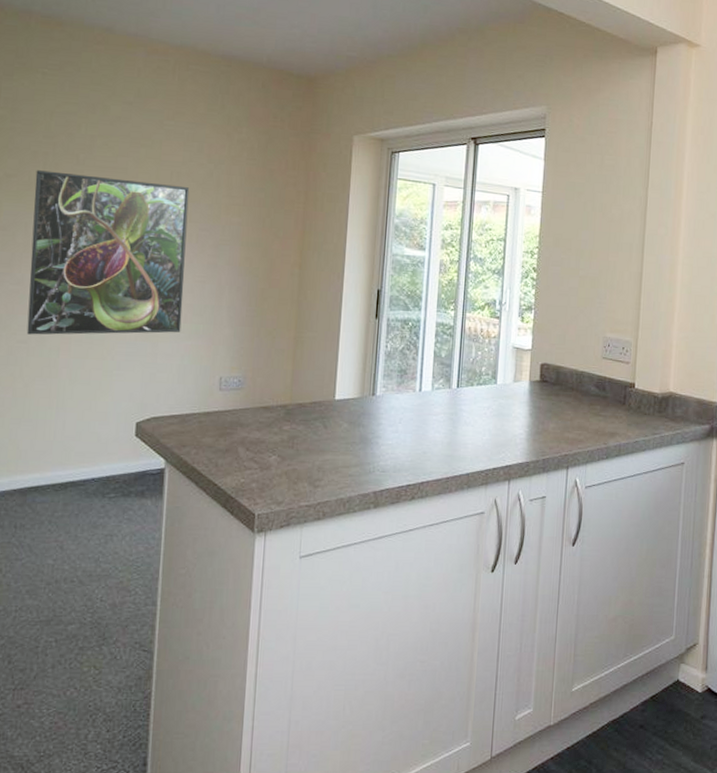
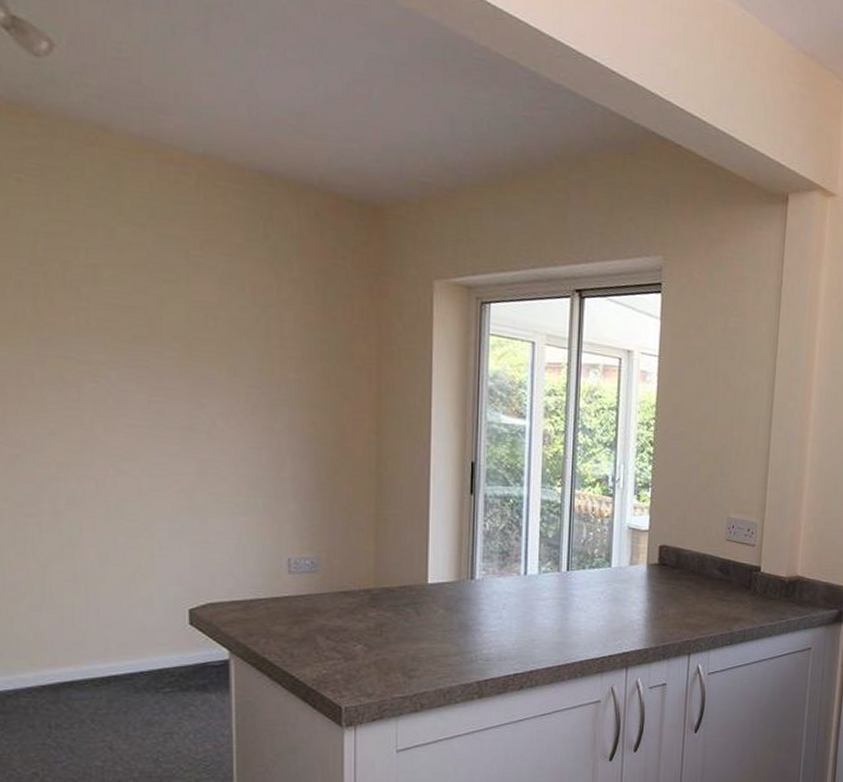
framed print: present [26,170,190,335] -> none [23,305,235,508]

